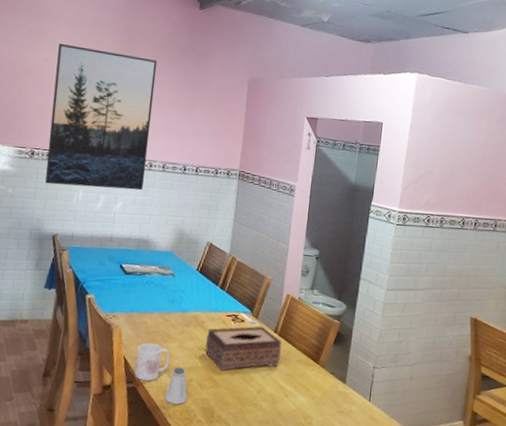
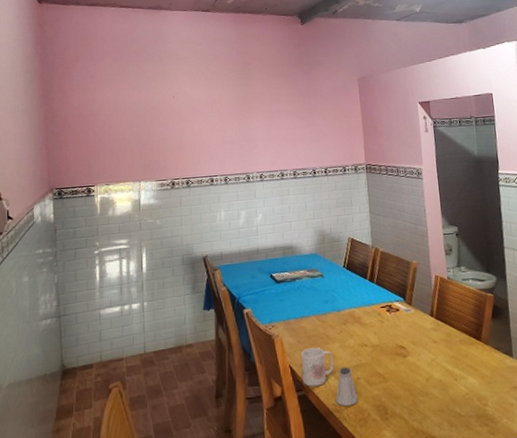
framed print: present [45,43,157,191] -> none [181,77,279,210]
tissue box: present [205,326,282,371] -> none [365,312,442,364]

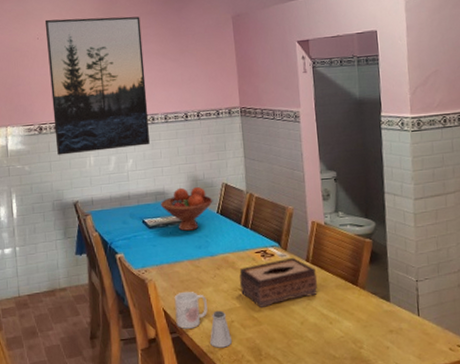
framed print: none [181,77,279,210] -> present [44,16,150,155]
fruit bowl: none [288,242,340,286] -> present [160,187,213,231]
tissue box: none [365,312,442,364] -> present [239,257,318,307]

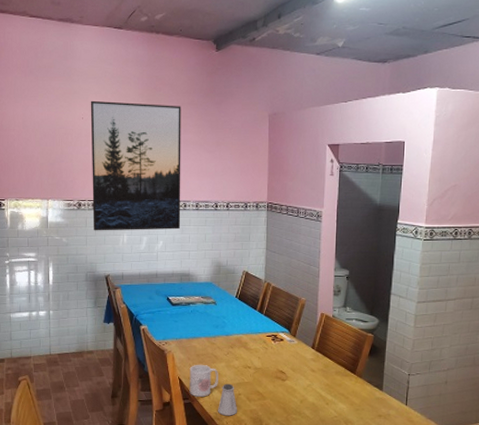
fruit bowl: present [160,187,213,231] -> none [184,271,233,311]
tissue box: present [239,257,318,307] -> none [250,343,320,385]

